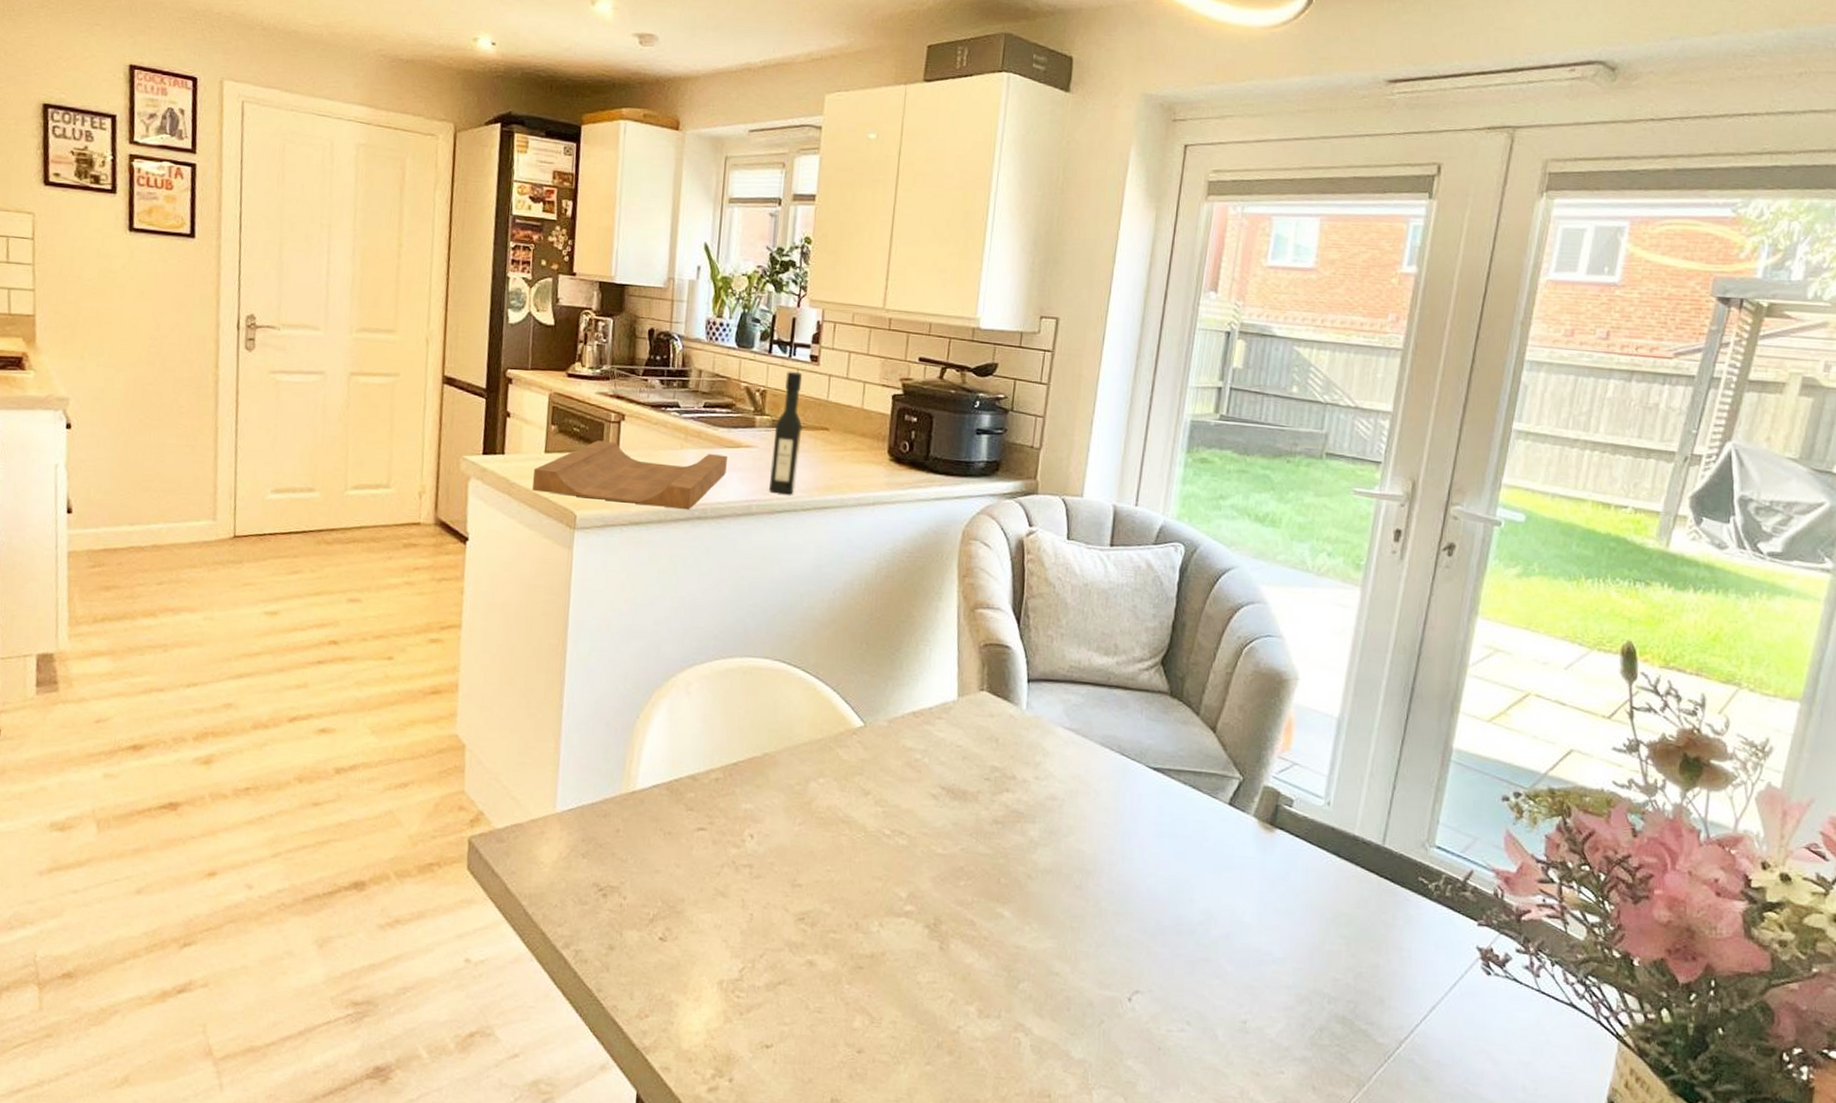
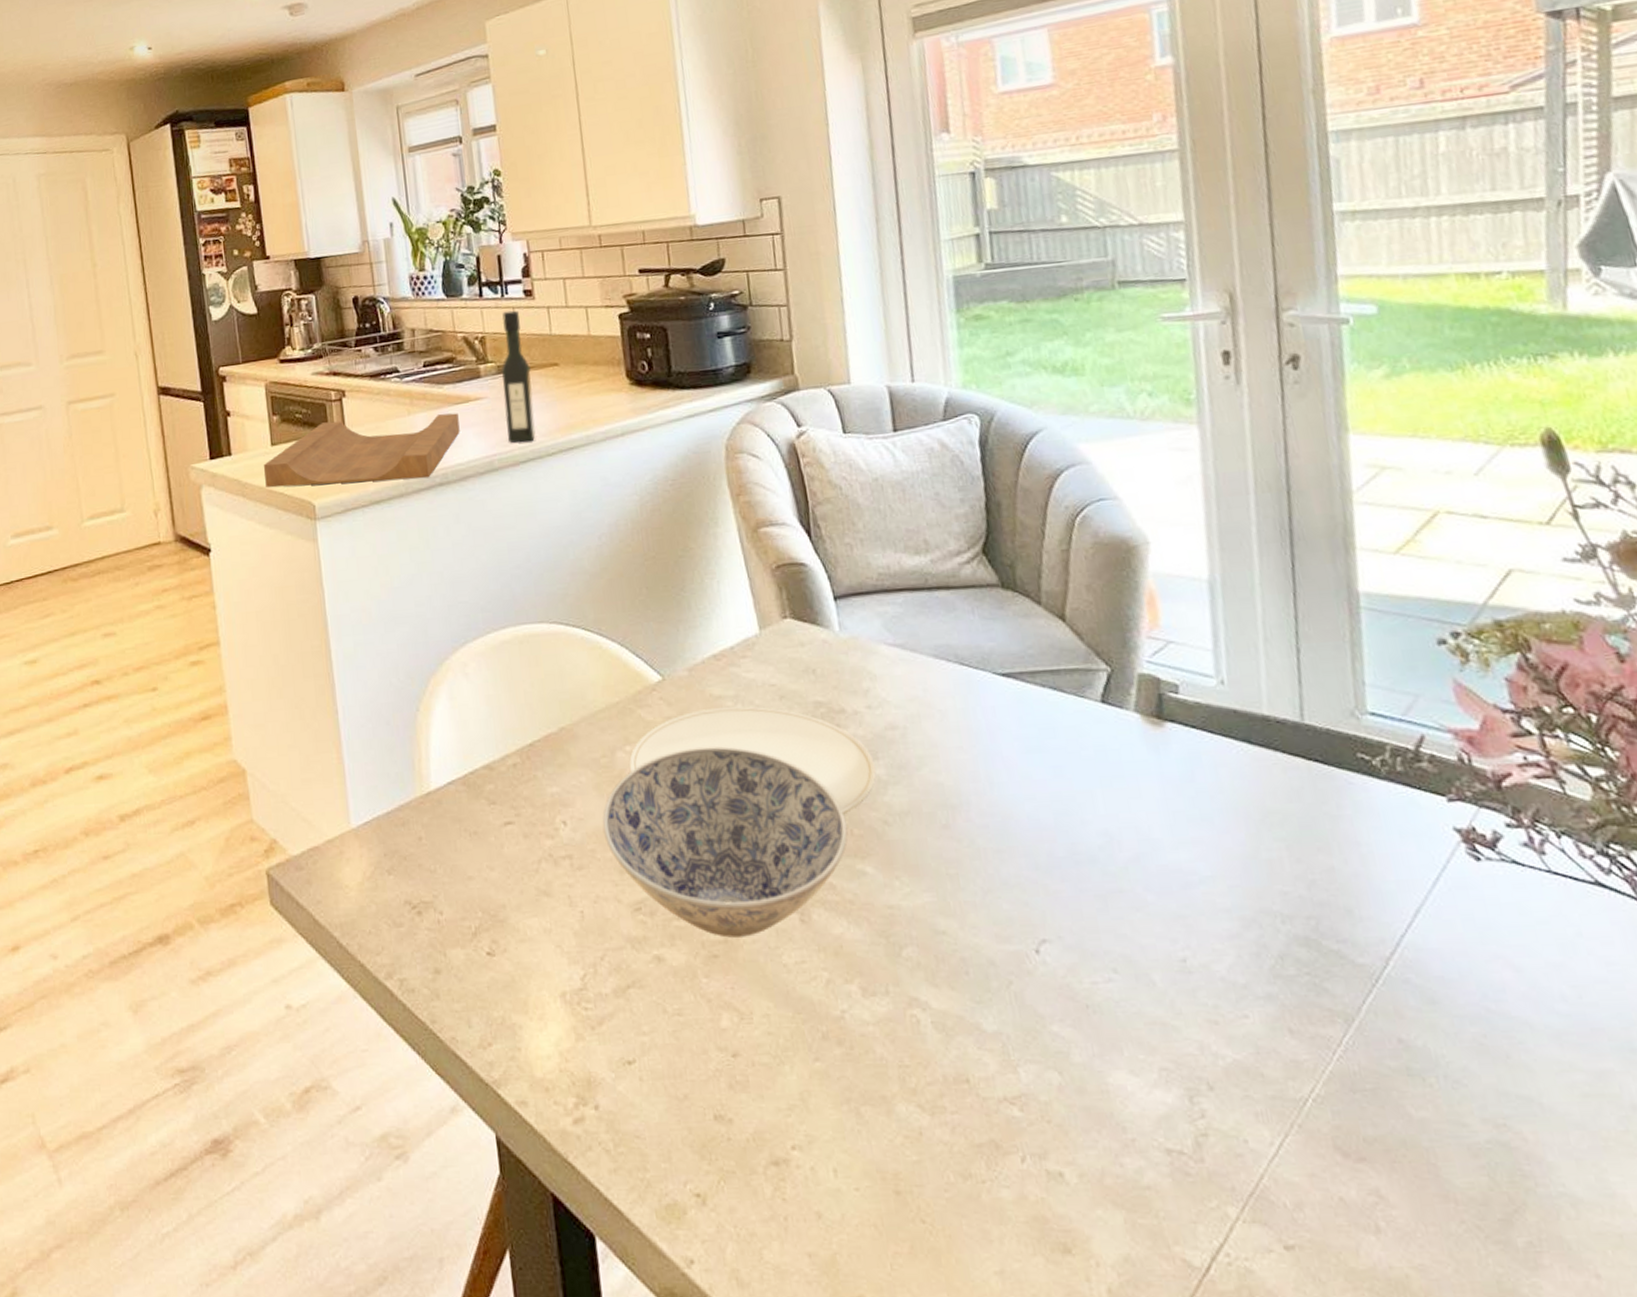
bowl: none [784,789,996,955] -> present [602,746,848,938]
plate: none [819,757,1031,865] -> present [629,705,876,815]

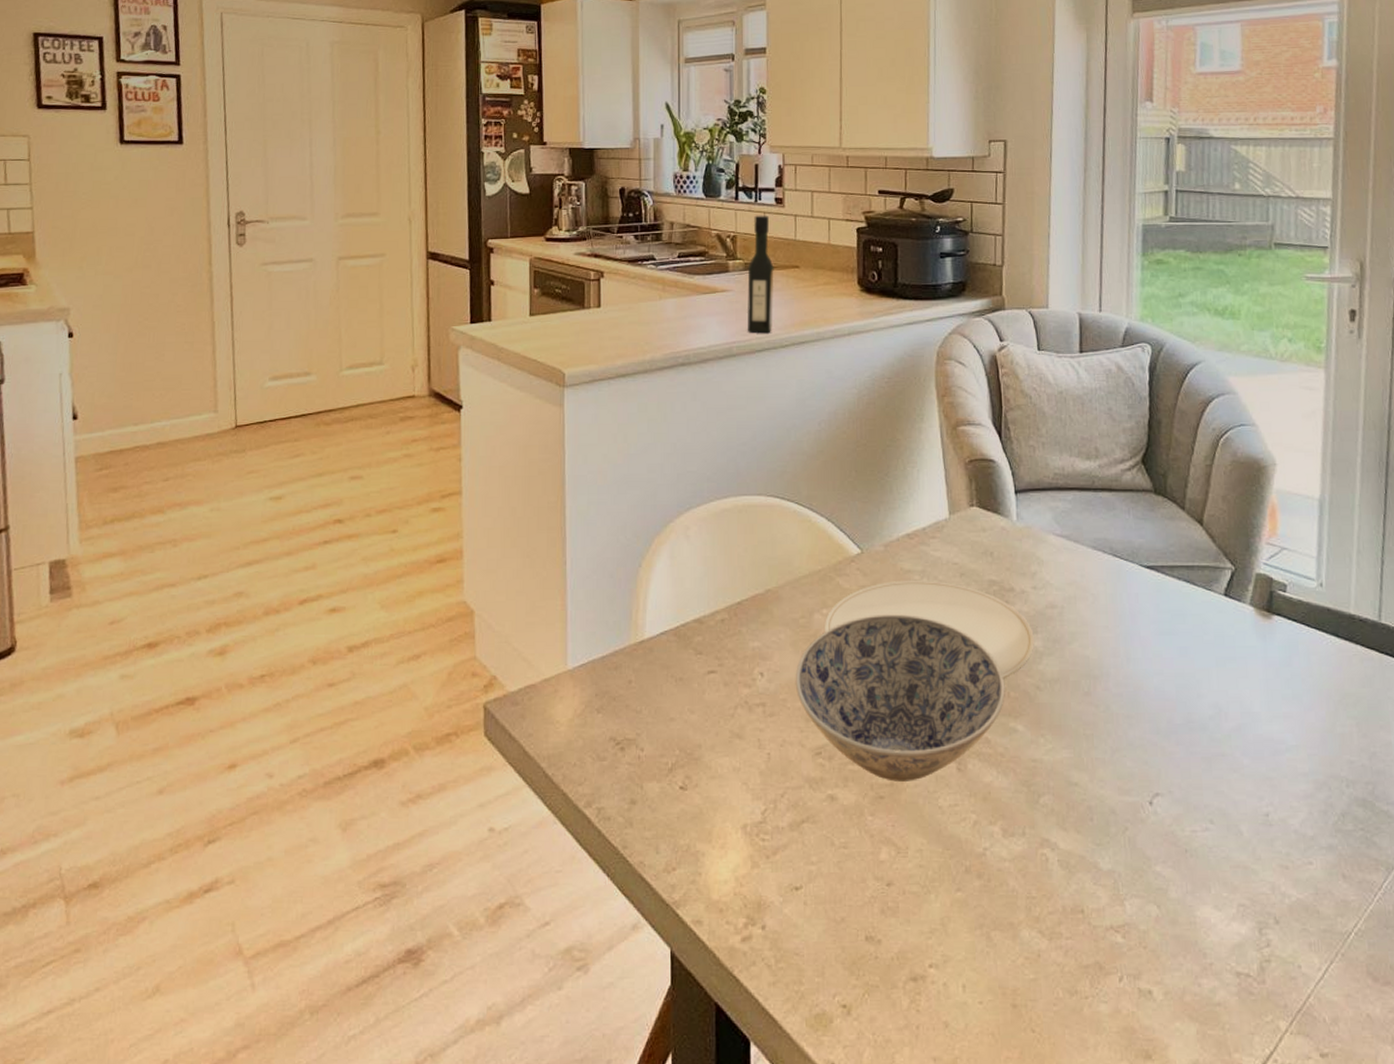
cutting board: present [263,413,460,488] -> none [520,299,705,358]

